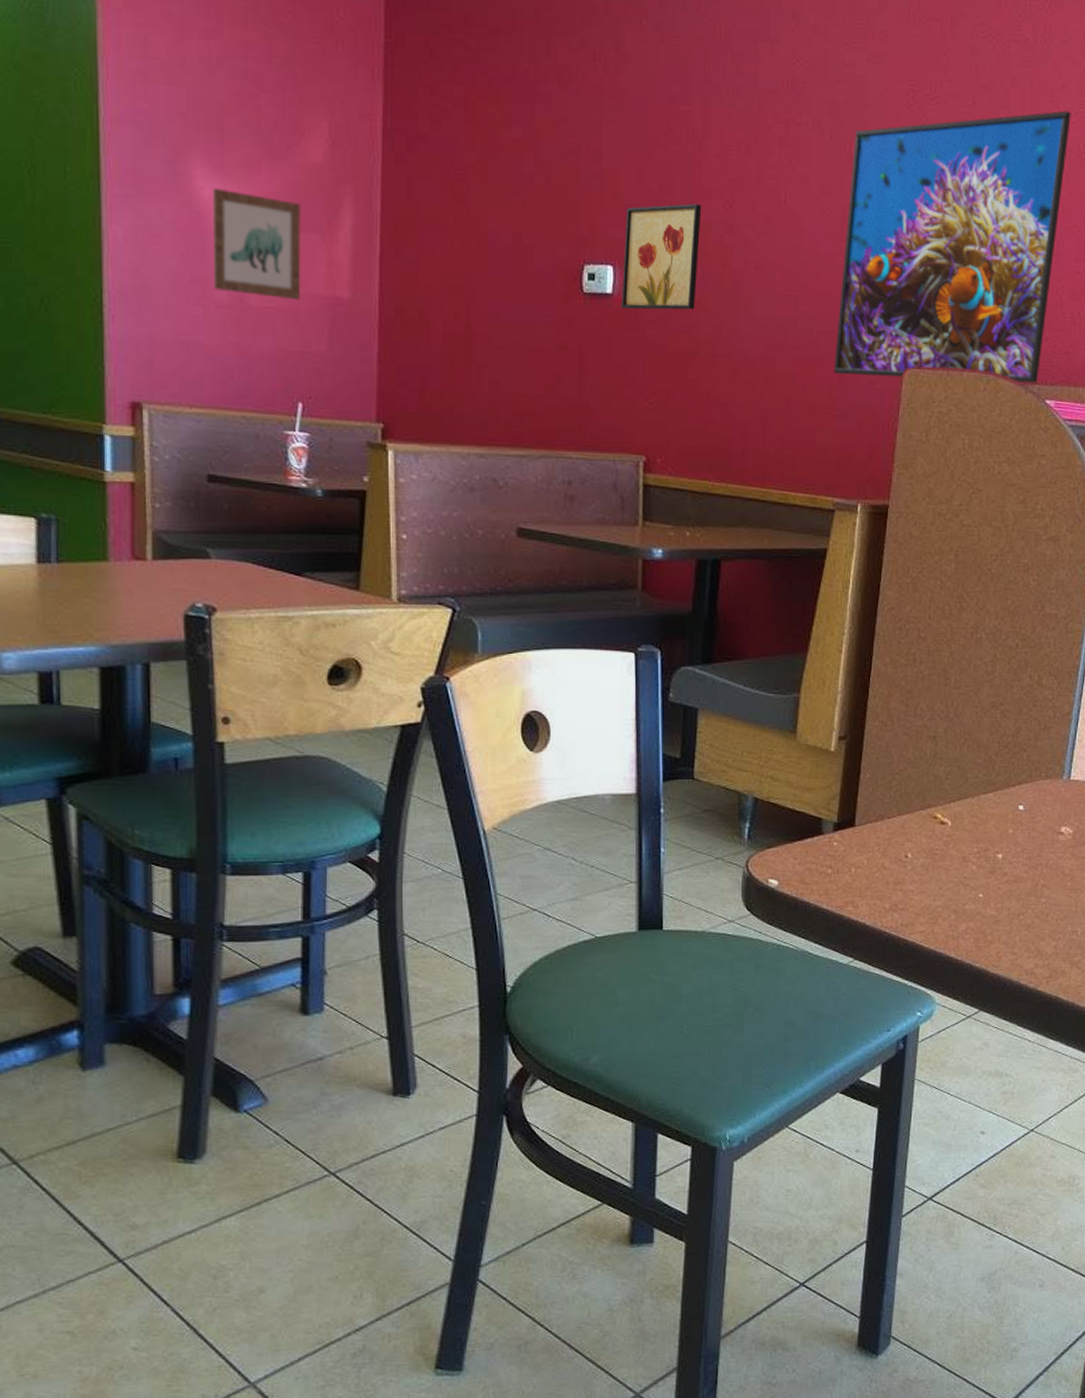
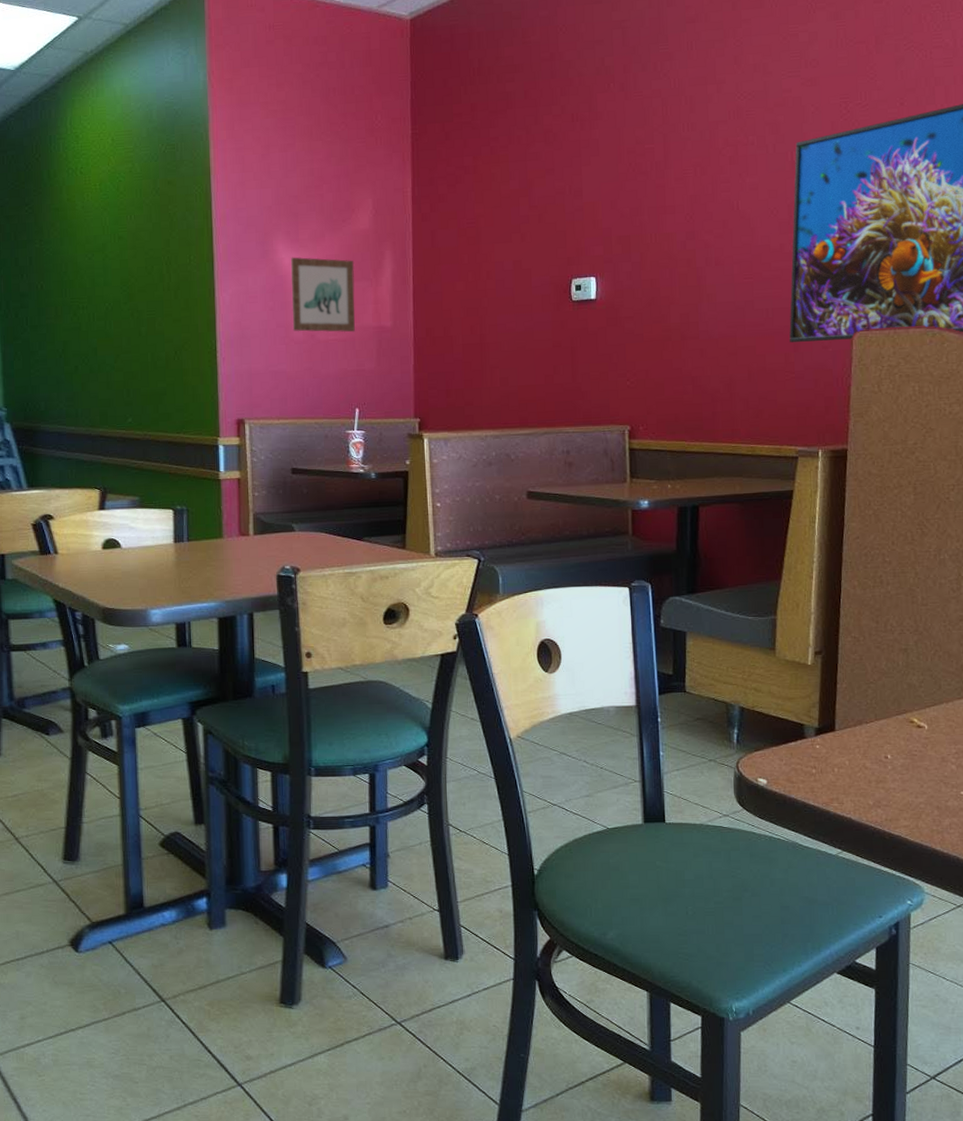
wall art: present [621,203,702,310] -> none [603,219,667,310]

